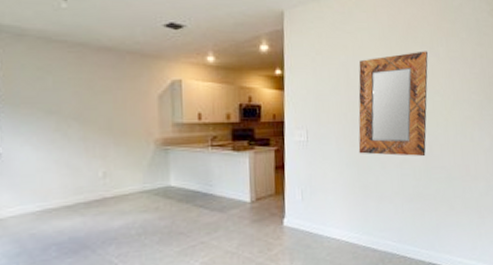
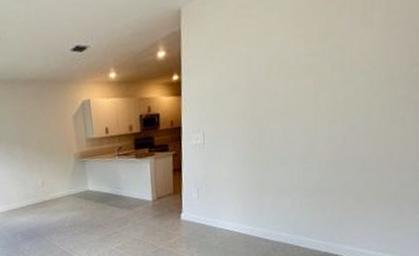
home mirror: present [358,51,428,157] -> none [257,20,356,152]

